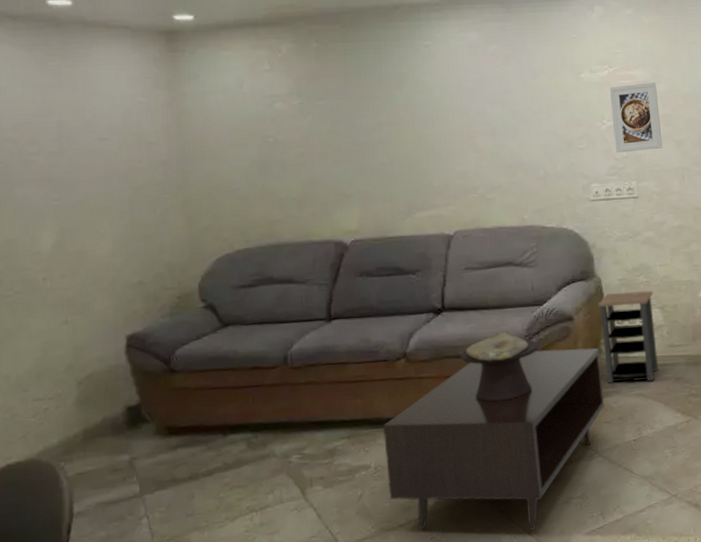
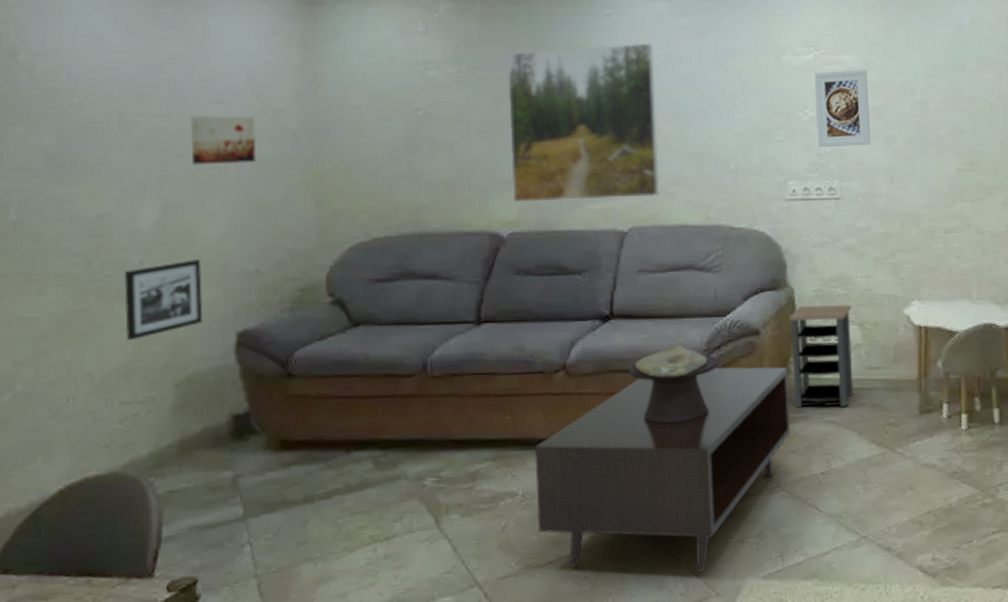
picture frame: none [30,275,98,347] -> present [123,259,203,341]
wall art: none [78,150,135,194] -> present [190,116,256,165]
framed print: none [341,69,480,214] -> present [507,43,660,203]

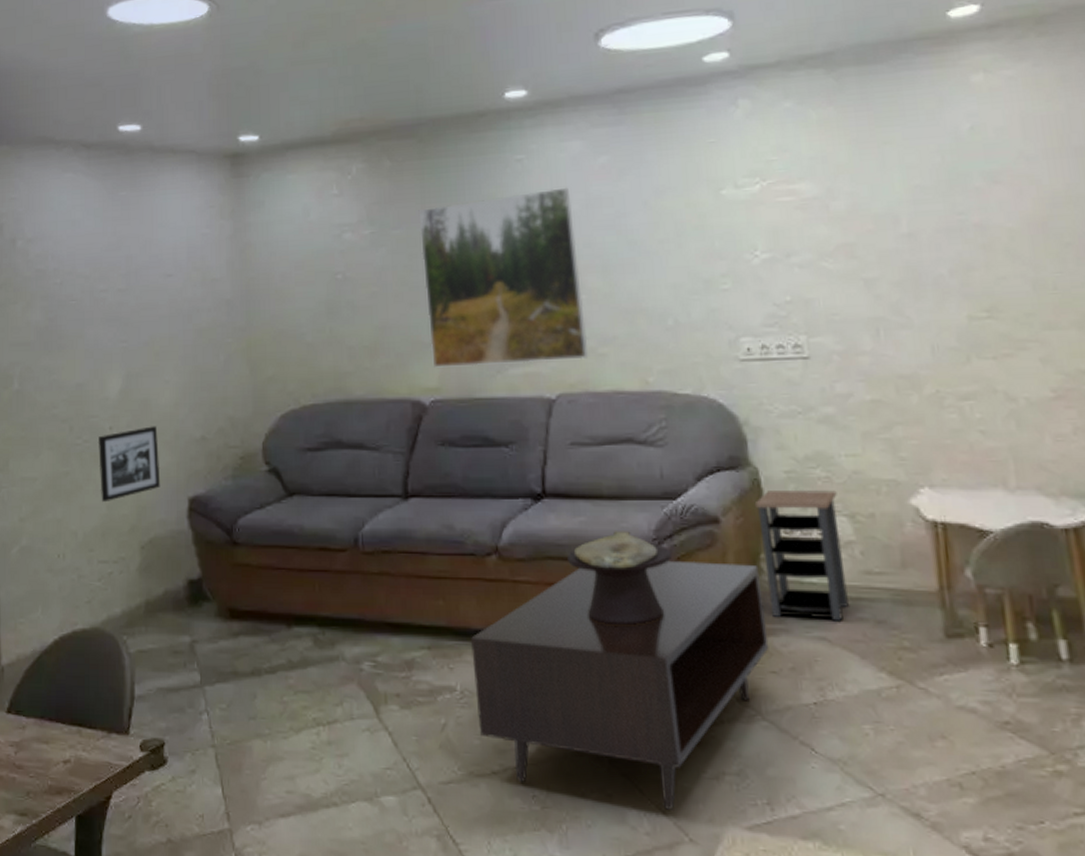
wall art: present [190,116,256,165] -> none [145,287,198,336]
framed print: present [814,70,871,148] -> none [762,199,845,296]

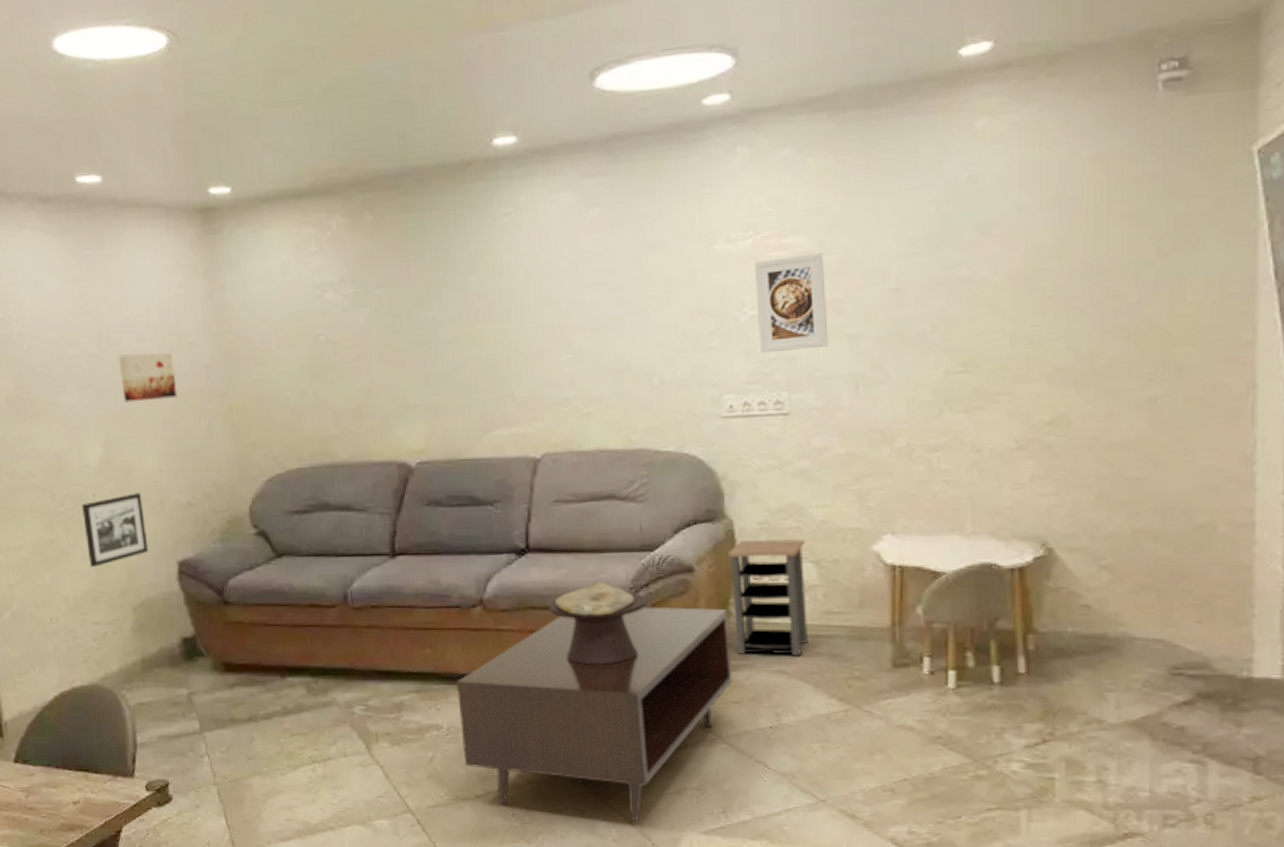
wall art: none [145,287,198,336] -> present [118,351,178,403]
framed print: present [418,187,589,368] -> none [402,242,574,430]
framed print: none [762,199,845,296] -> present [754,253,829,353]

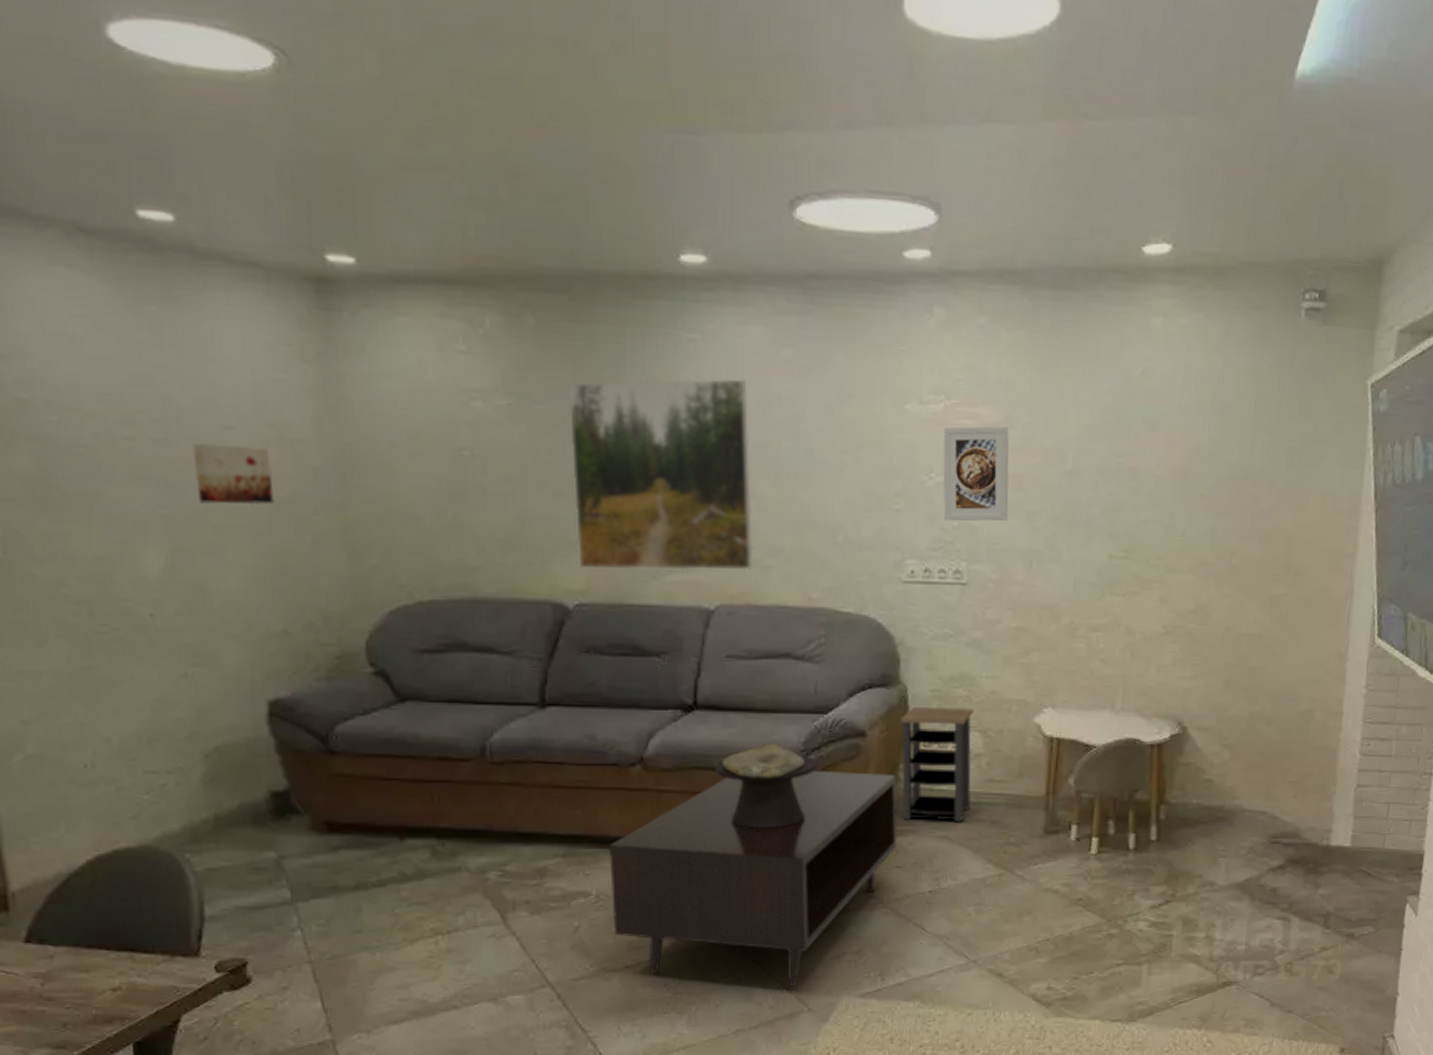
picture frame: present [81,493,149,568] -> none [133,615,228,704]
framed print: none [402,242,574,430] -> present [568,378,753,571]

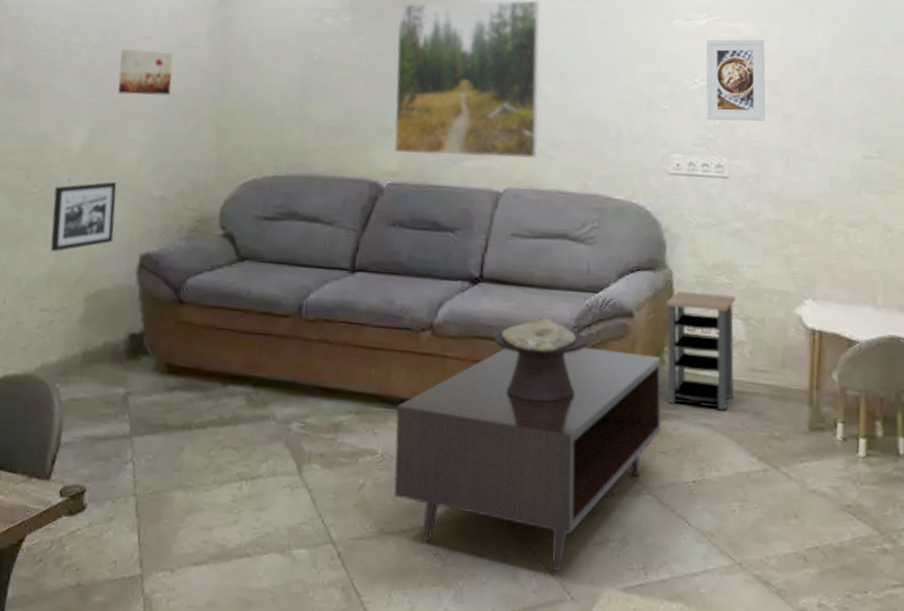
picture frame: none [133,615,228,704] -> present [50,182,117,252]

